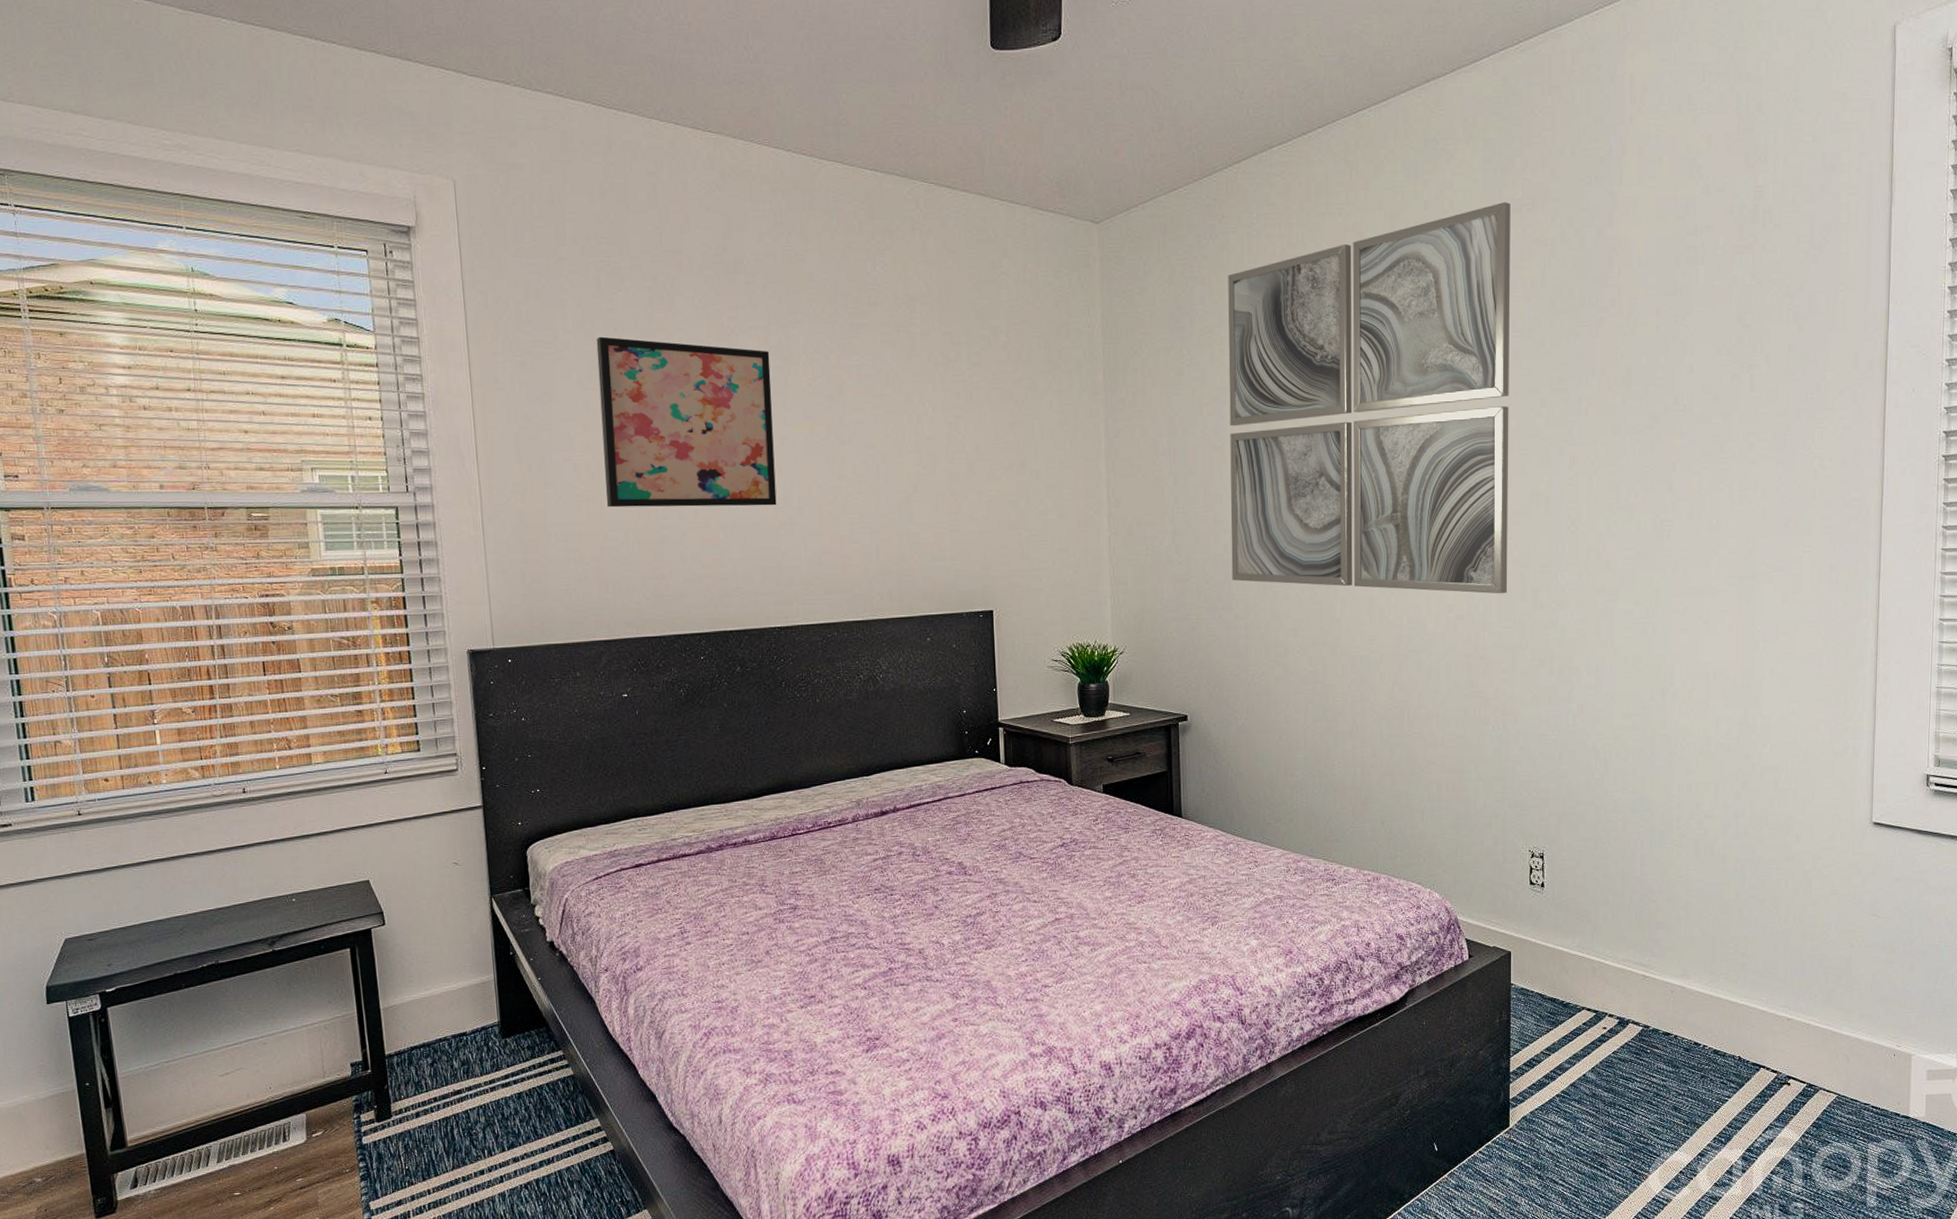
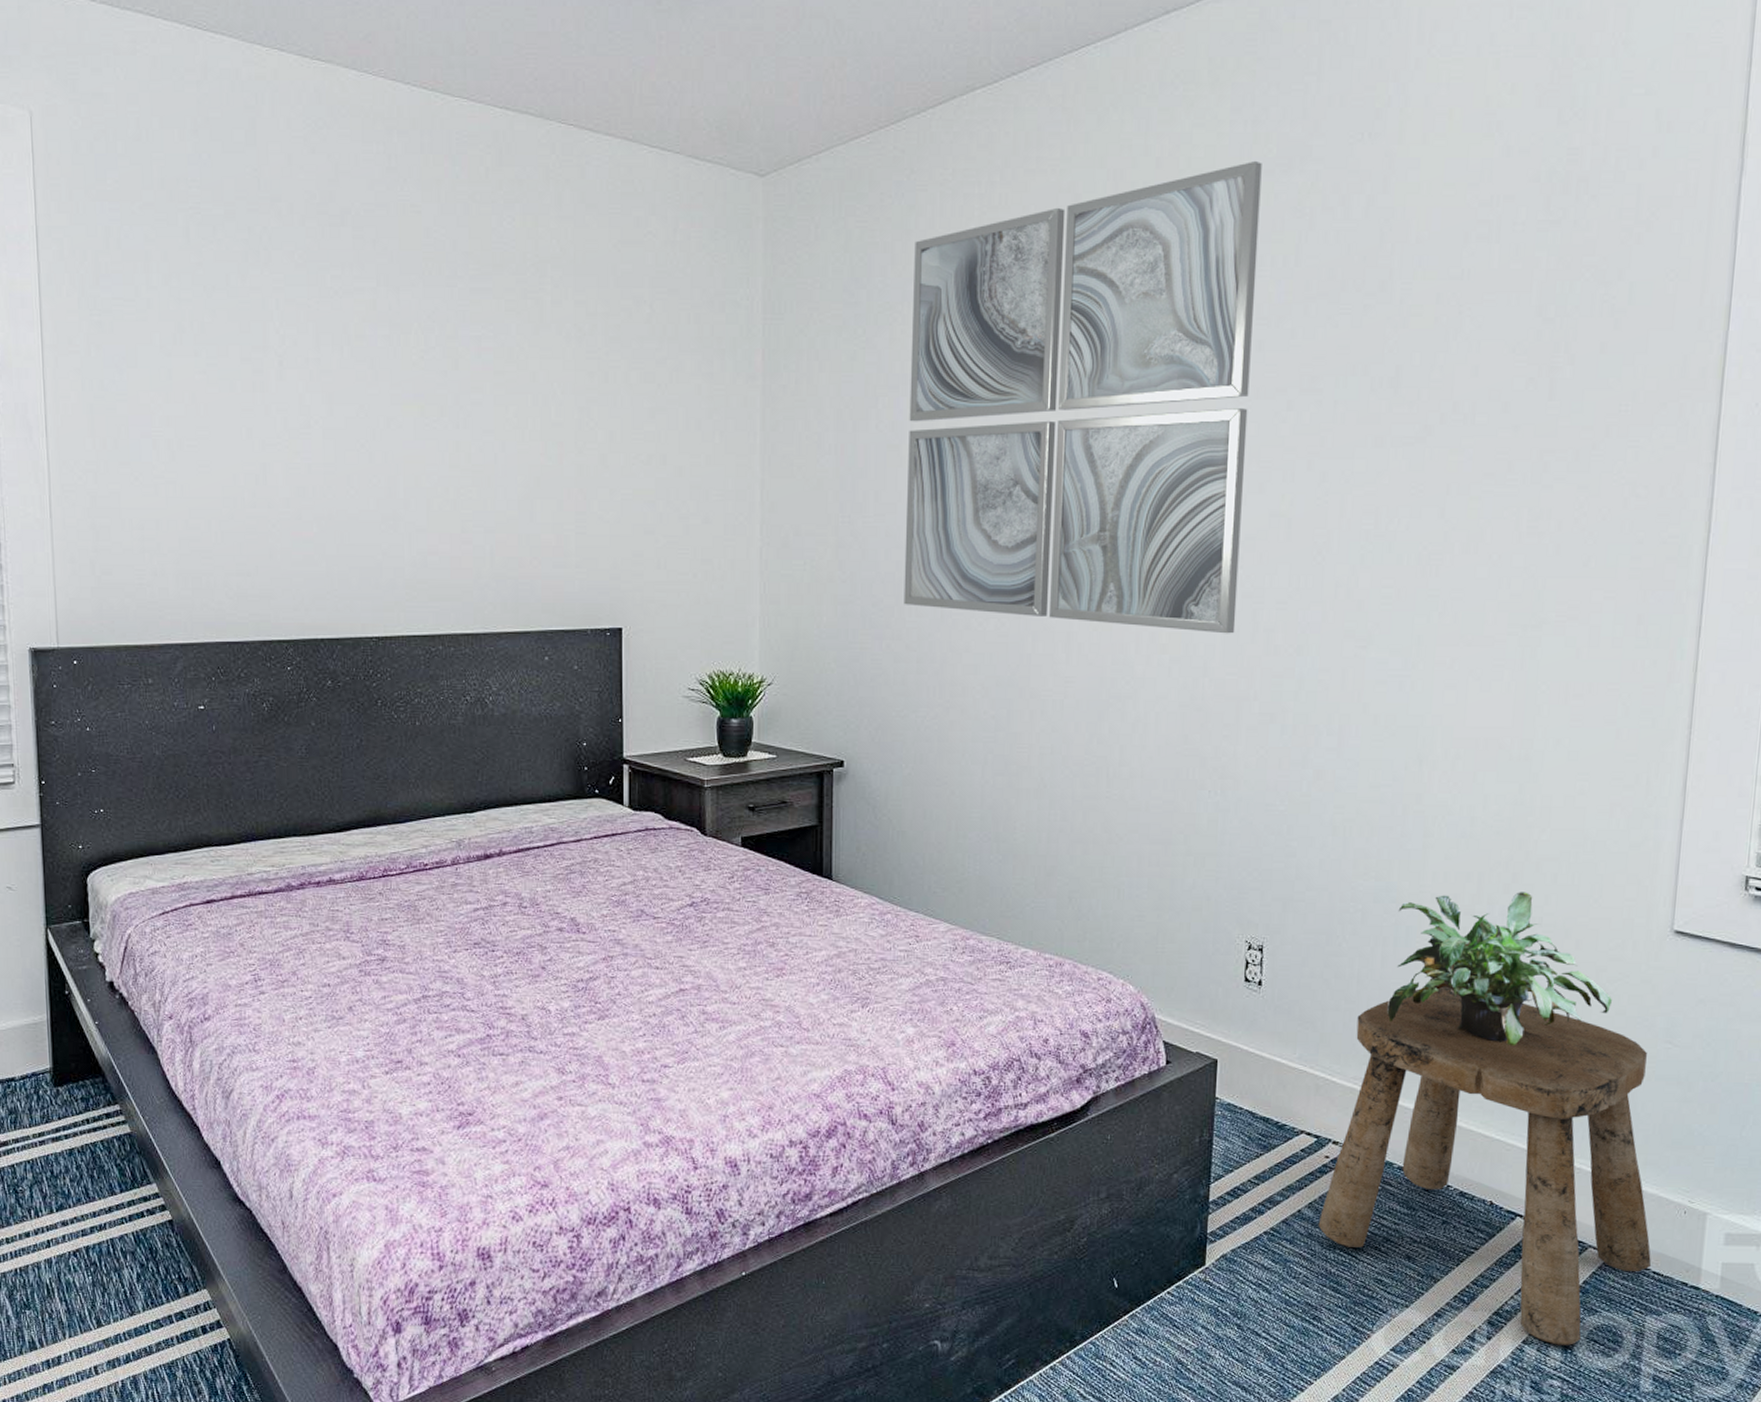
wall art: present [596,336,777,508] -> none [182,295,379,497]
stool: none [1600,879,1870,1173] -> present [1318,986,1651,1345]
potted plant: none [1647,797,1827,926] -> present [1387,892,1612,1046]

